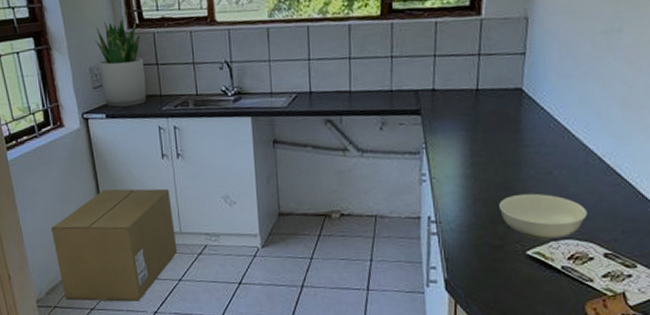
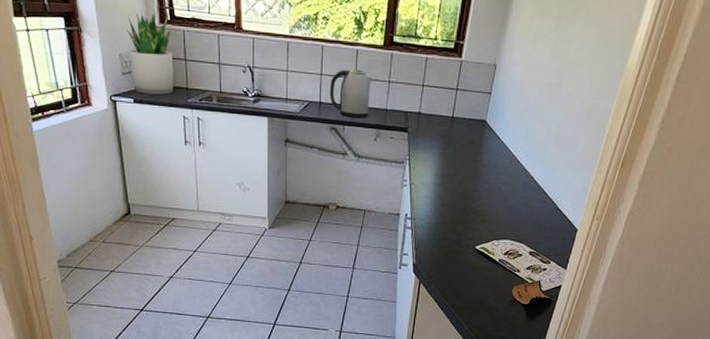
box: present [51,188,178,302] -> none [75,166,194,267]
kettle: none [320,46,371,106] -> present [329,68,373,118]
bowl: present [499,193,587,240] -> none [459,202,521,239]

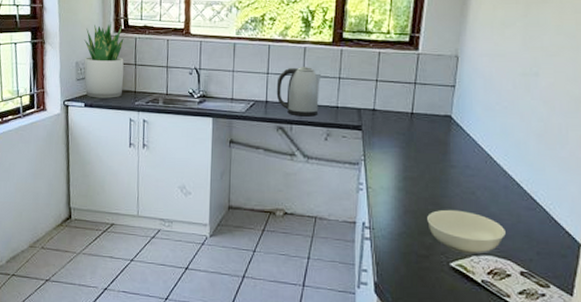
bowl: none [459,202,521,239] -> present [427,209,506,254]

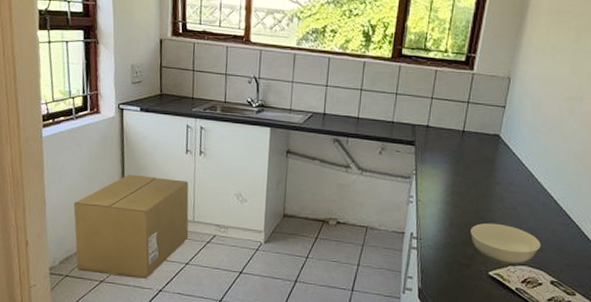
box: none [20,169,133,277] -> present [74,174,189,279]
planter: present [84,21,124,98] -> none [140,24,182,104]
kettle: present [276,66,322,117] -> none [334,80,379,131]

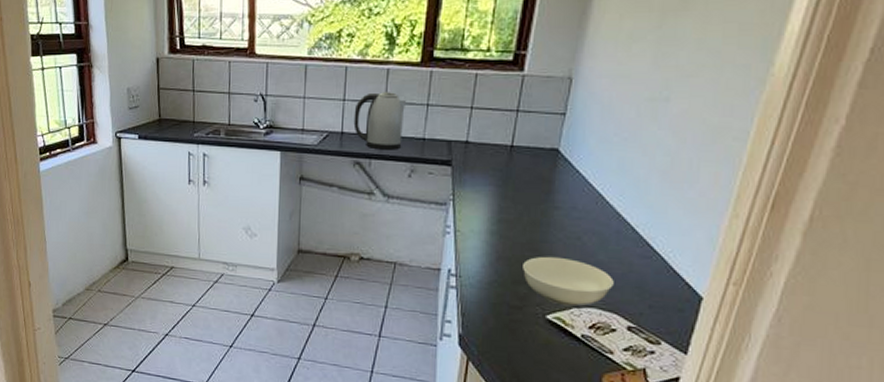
box: present [74,174,189,279] -> none [74,208,195,322]
kettle: none [334,80,379,131] -> present [353,91,407,150]

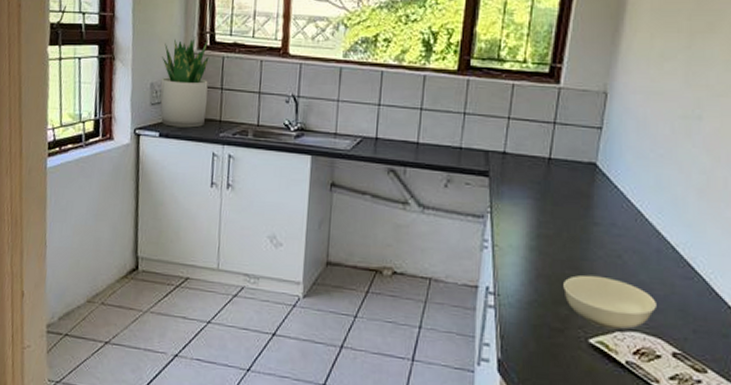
planter: none [136,40,181,129] -> present [160,36,210,128]
kettle: present [353,91,407,150] -> none [388,97,444,158]

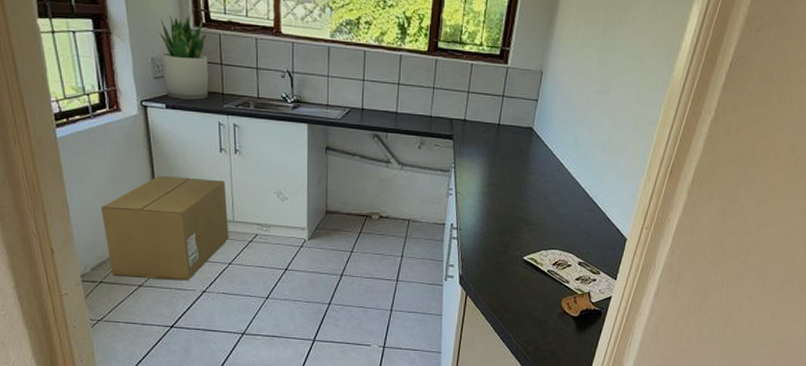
box: none [78,211,213,341] -> present [101,175,229,281]
bowl: present [563,274,656,330] -> none [507,211,570,249]

